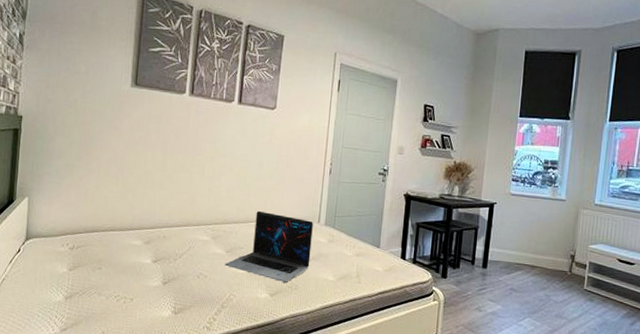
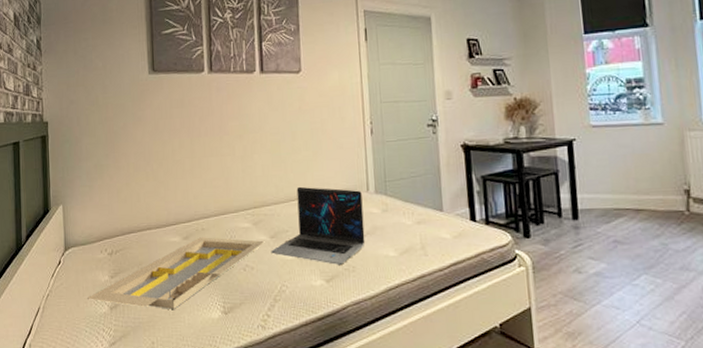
serving tray: none [44,244,220,305] -> present [88,237,264,309]

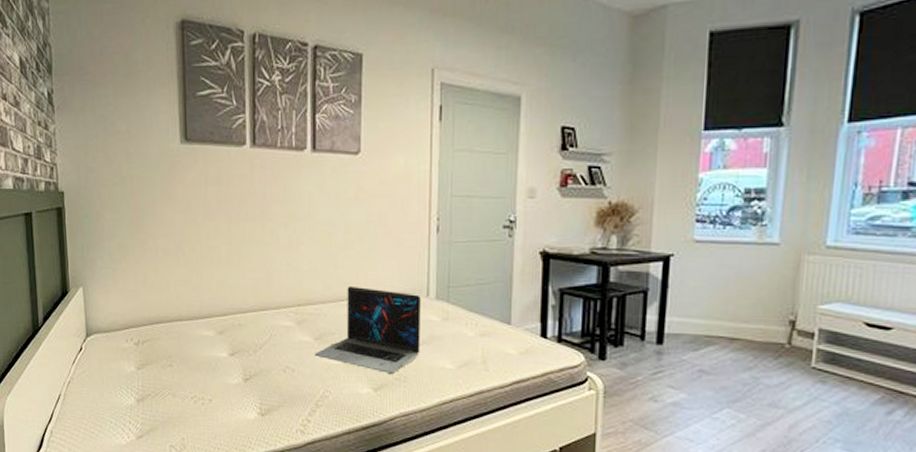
serving tray: present [88,237,264,309] -> none [112,333,307,407]

